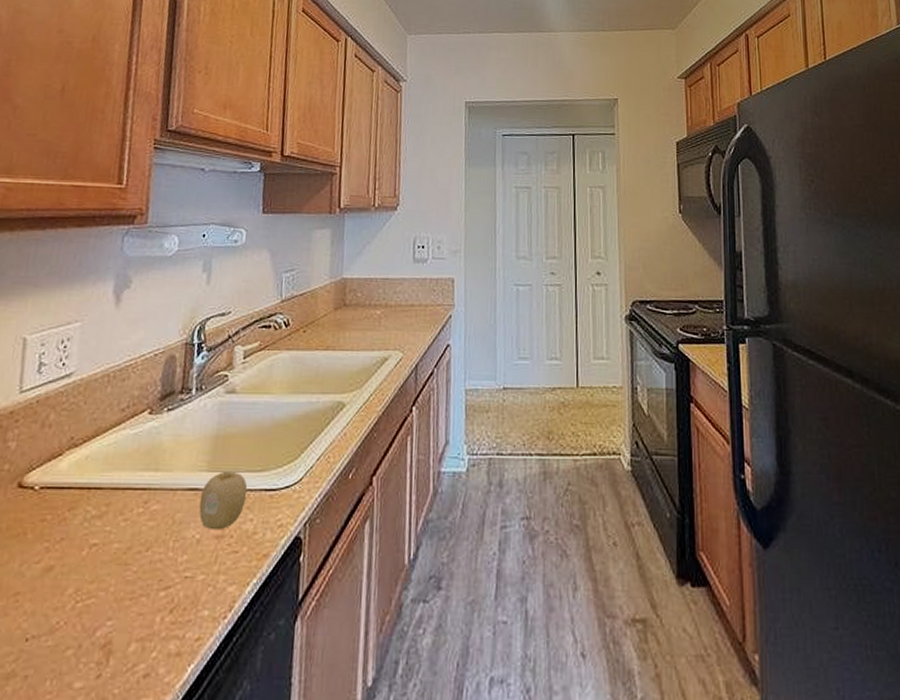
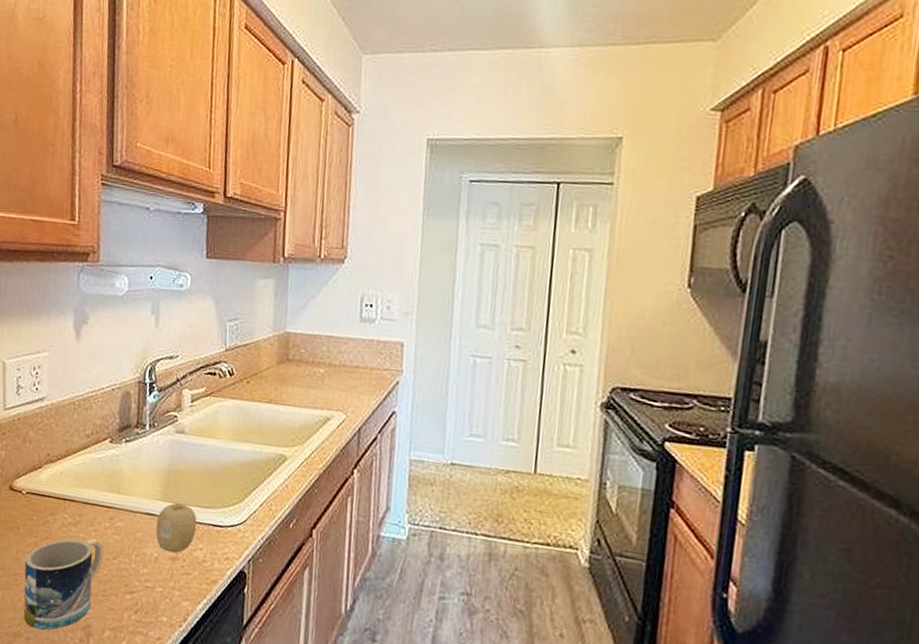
mug: none [22,531,135,661] -> present [23,538,104,630]

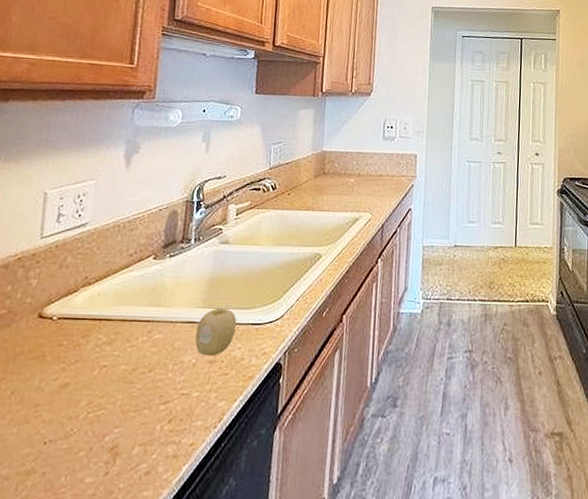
mug: present [23,538,104,630] -> none [41,355,140,461]

